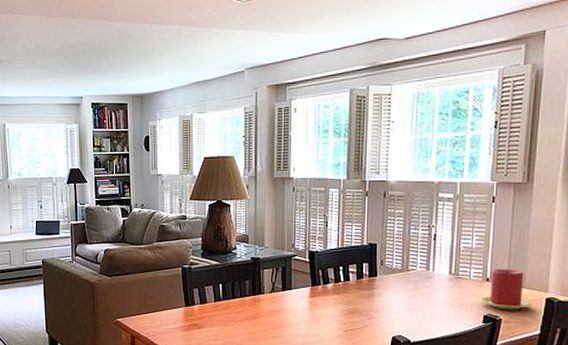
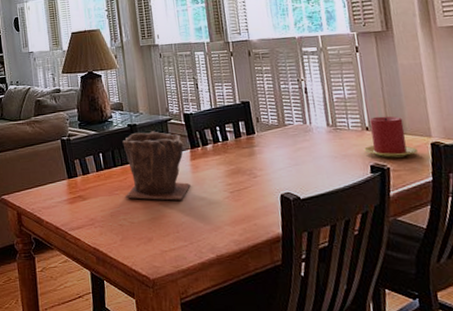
plant pot: none [240,266,306,335] -> present [122,131,191,201]

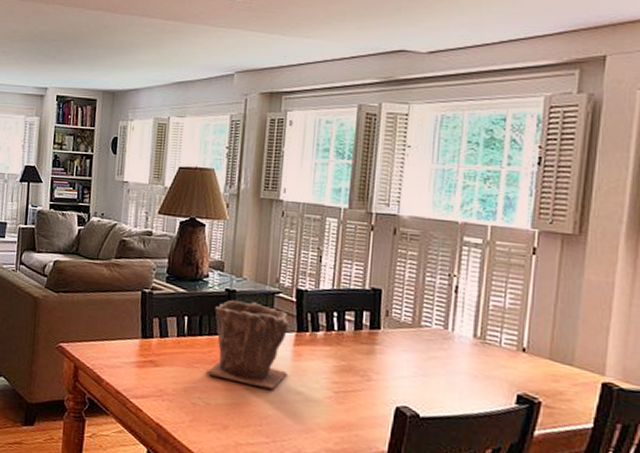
candle: present [363,116,417,158] -> none [513,337,582,393]

